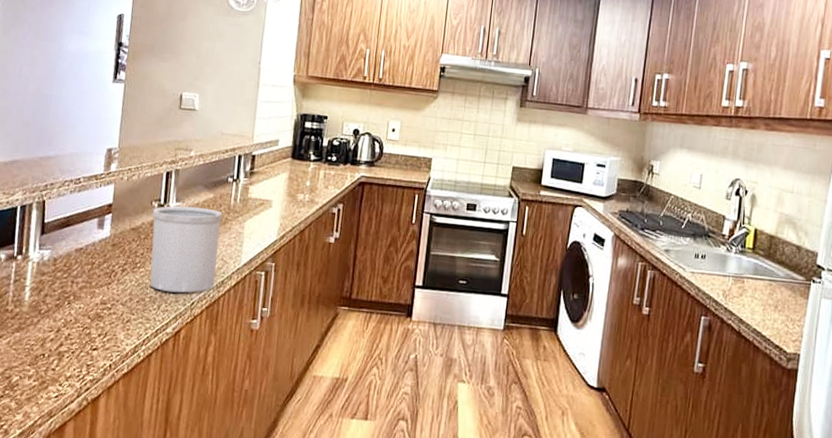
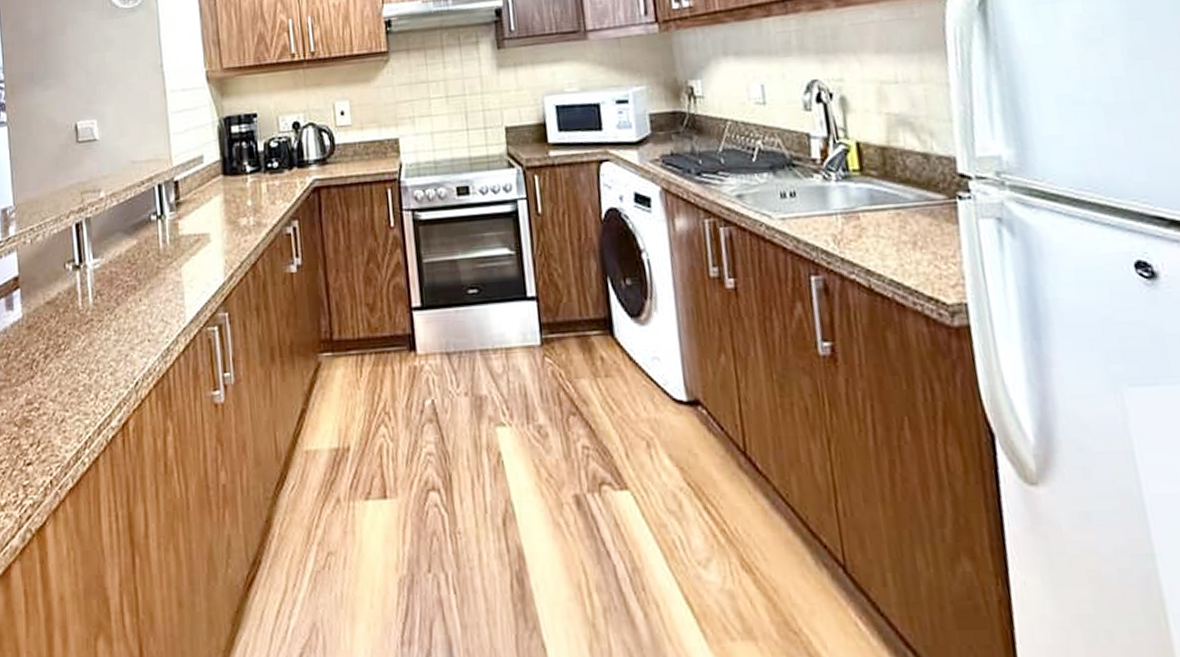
utensil holder: present [150,206,223,293] -> none [68,259,159,375]

